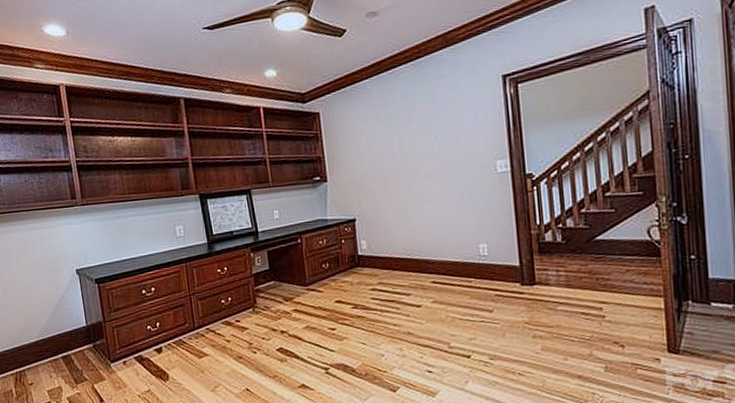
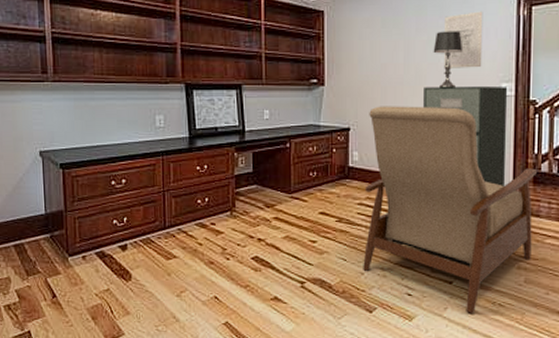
chair: none [372,188,546,385] -> present [363,106,537,313]
filing cabinet: none [421,163,511,260] -> present [423,85,508,186]
table lamp: none [426,115,456,172] -> present [433,31,463,88]
wall art: none [434,94,476,153] -> present [444,11,483,68]

